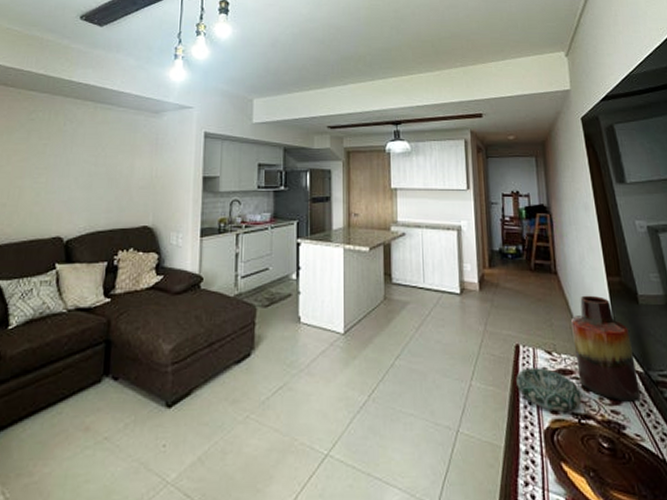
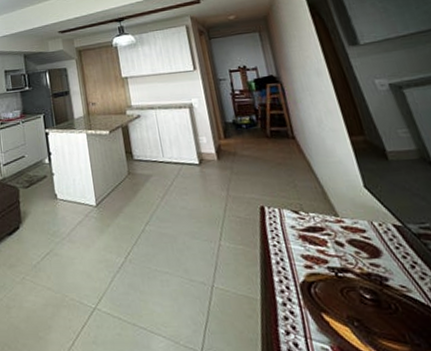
decorative bowl: present [516,368,582,412] -> none [264,226,337,266]
vase: present [570,295,640,402] -> none [314,155,401,255]

